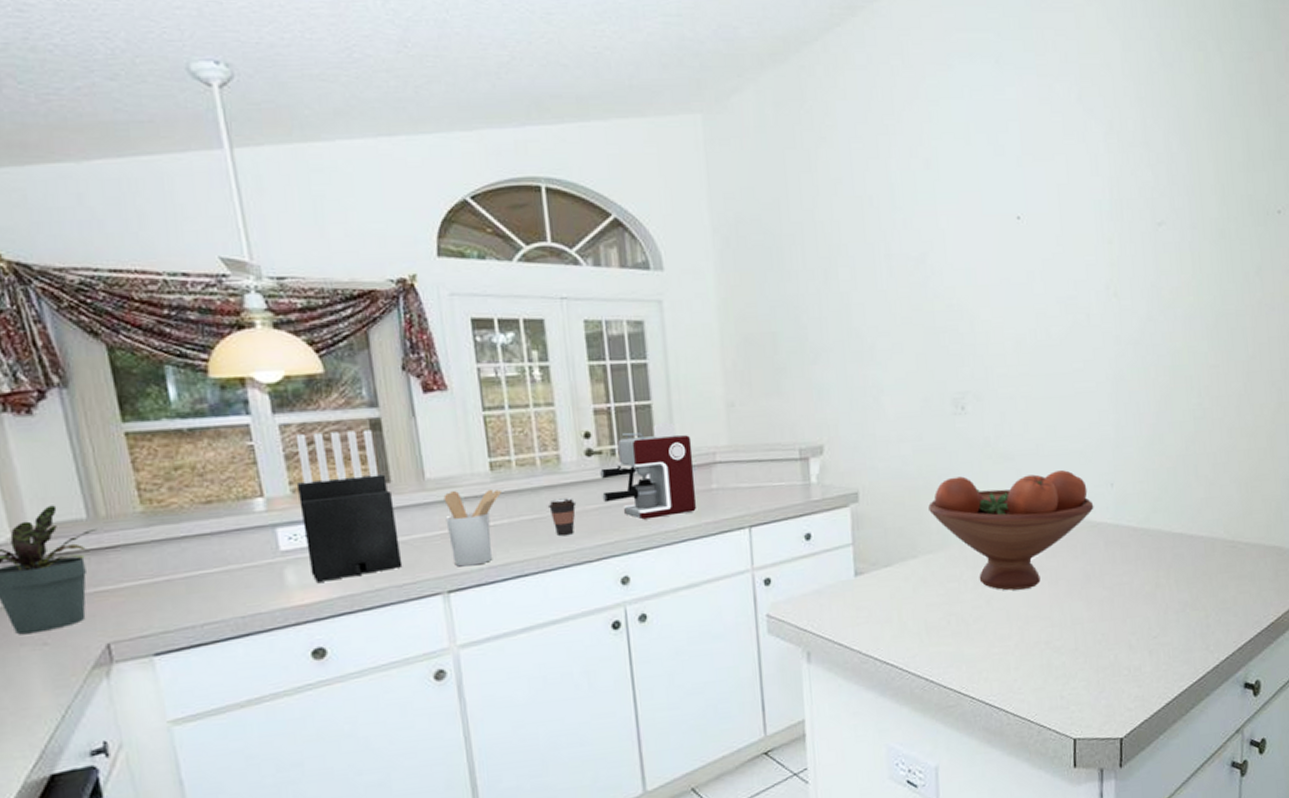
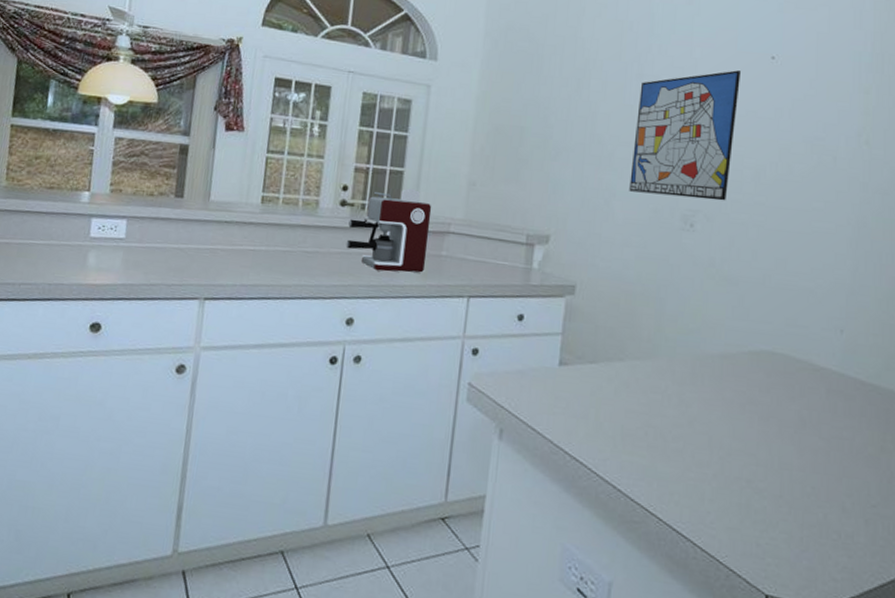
knife block: present [295,429,403,582] -> none [107,147,182,271]
utensil holder: present [443,489,501,567] -> none [215,215,265,281]
coffee cup: present [547,498,577,535] -> none [299,237,324,271]
wall art: none [891,236,993,384] -> present [629,70,741,201]
fruit bowl: present [928,470,1094,591] -> none [643,289,819,419]

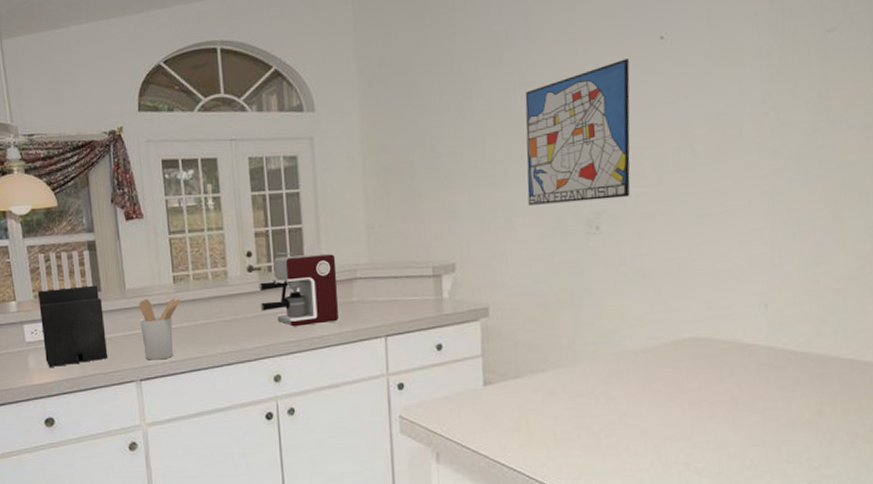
knife block: none [107,147,182,271] -> present [37,250,108,367]
utensil holder: none [215,215,265,281] -> present [139,298,181,360]

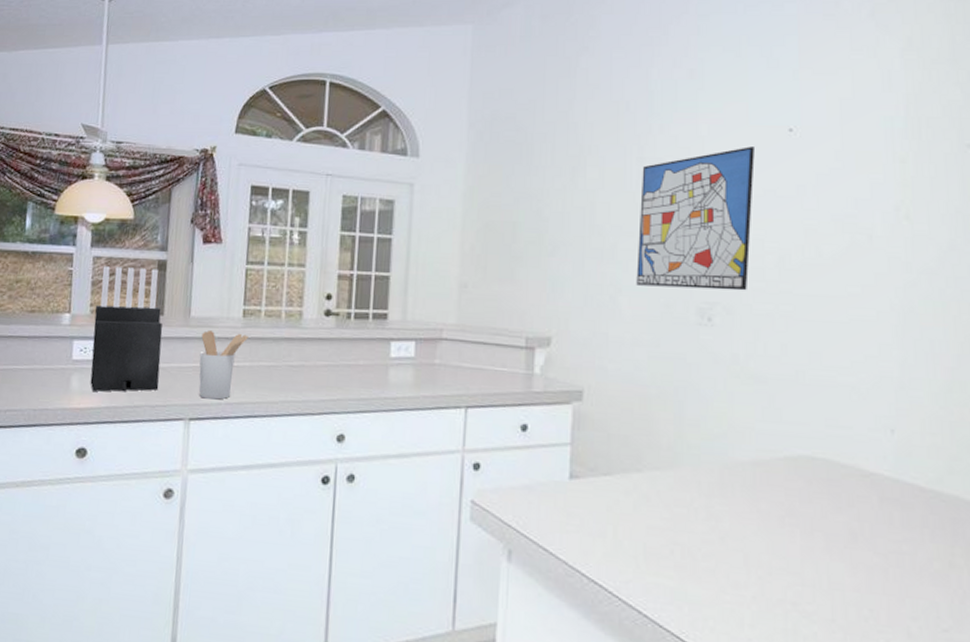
coffee maker: present [259,242,339,327] -> none [332,293,422,384]

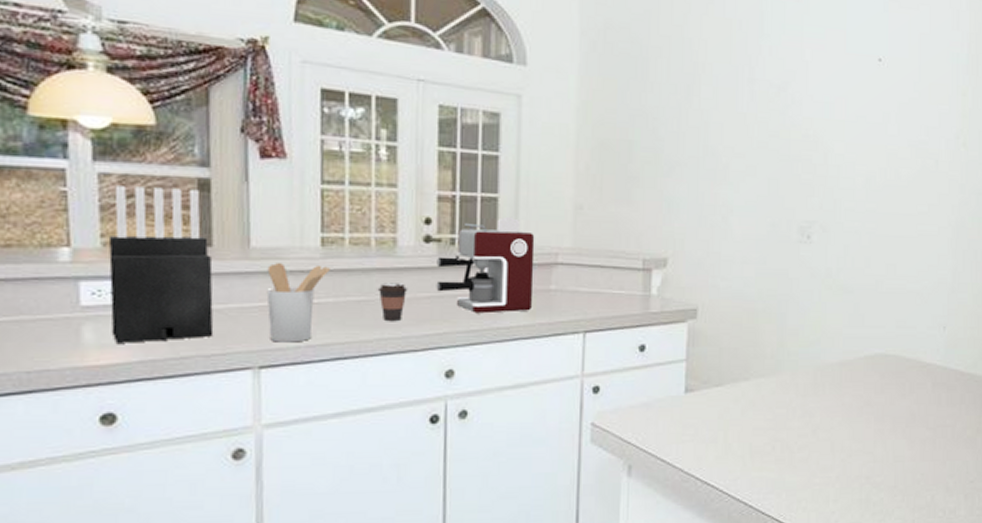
coffee cup: none [284,351,310,385] -> present [377,283,408,320]
coffee maker: none [332,293,422,384] -> present [436,216,535,314]
wall art: present [636,146,755,291] -> none [746,73,850,210]

